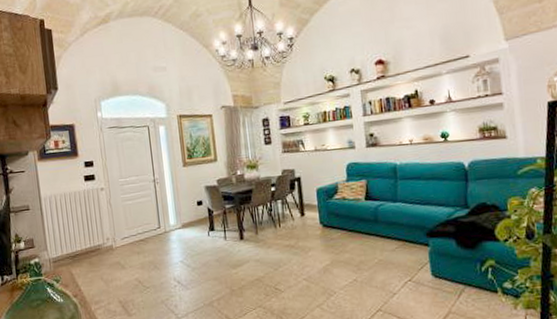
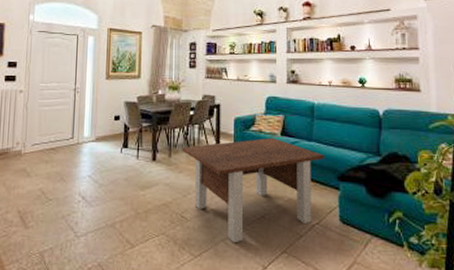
coffee table: none [267,203,411,308] -> present [182,137,324,243]

